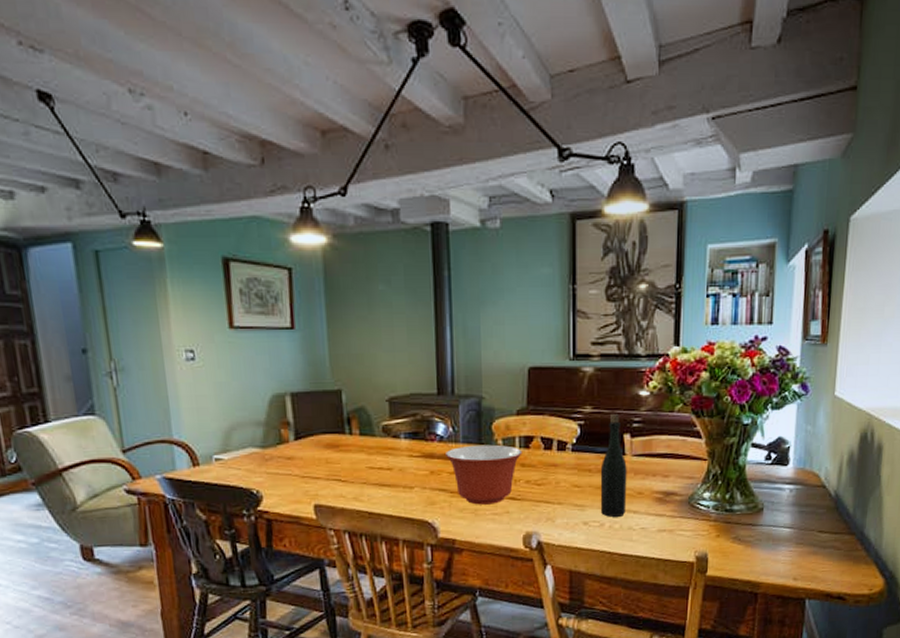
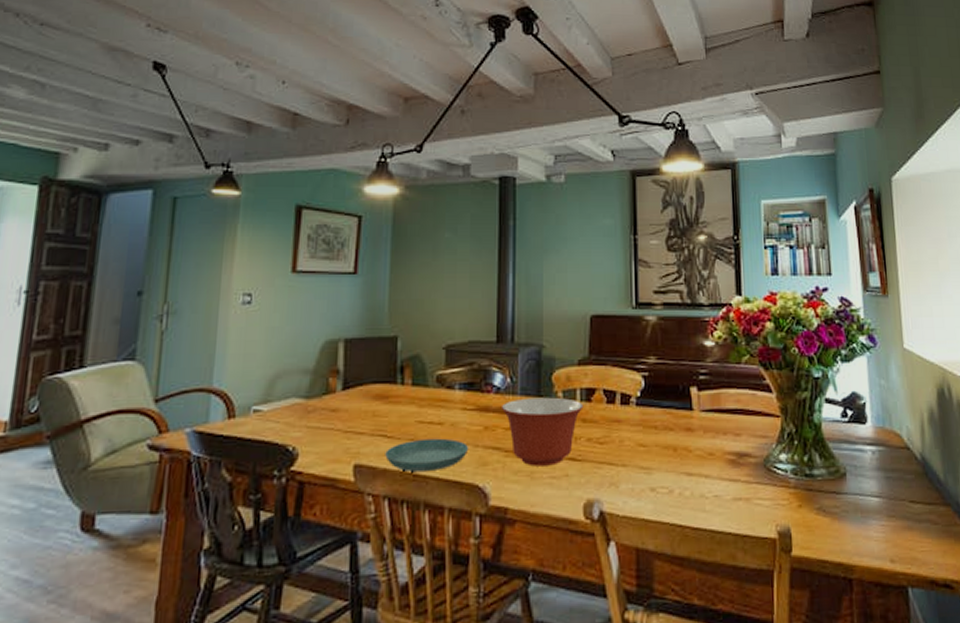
saucer: none [341,481,418,510] -> present [385,438,469,471]
bottle: present [600,414,627,517] -> none [667,365,697,482]

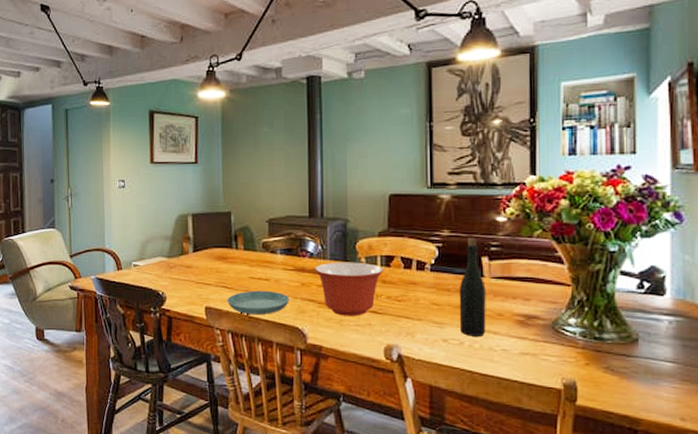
bottle: none [667,365,697,482] -> present [459,238,486,336]

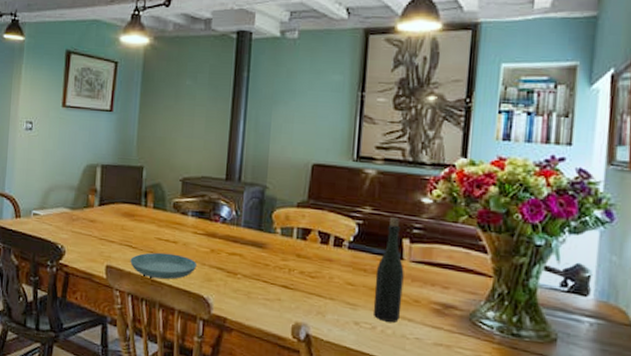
mixing bowl: present [315,262,384,316] -> none [227,230,299,290]

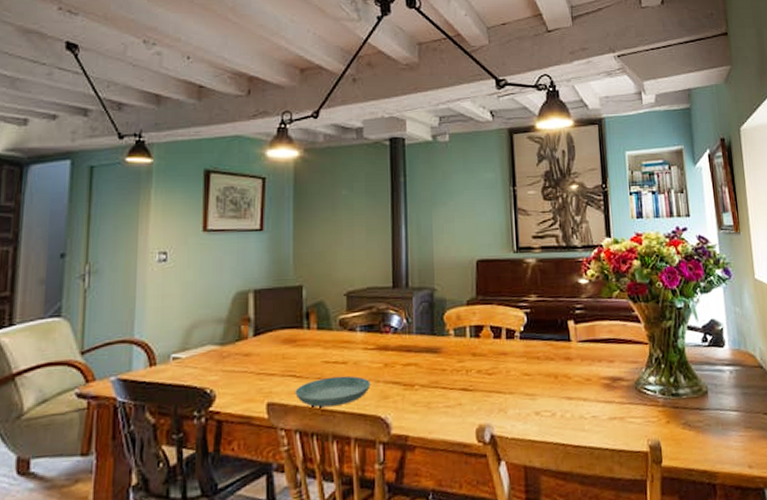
bottle: present [373,217,404,323] -> none [548,302,576,406]

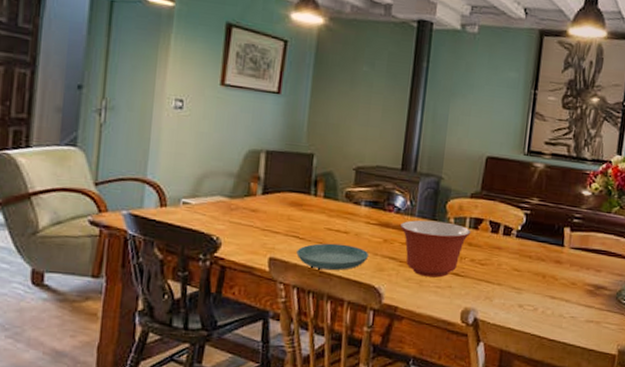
mixing bowl: none [400,334,473,398] -> present [400,220,471,278]

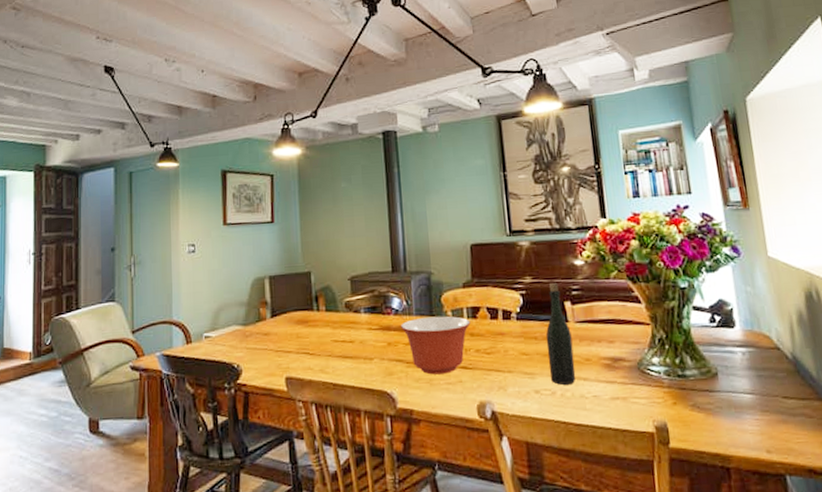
saucer: present [296,243,370,270] -> none [309,353,377,382]
bottle: none [536,208,565,304] -> present [545,283,576,385]

